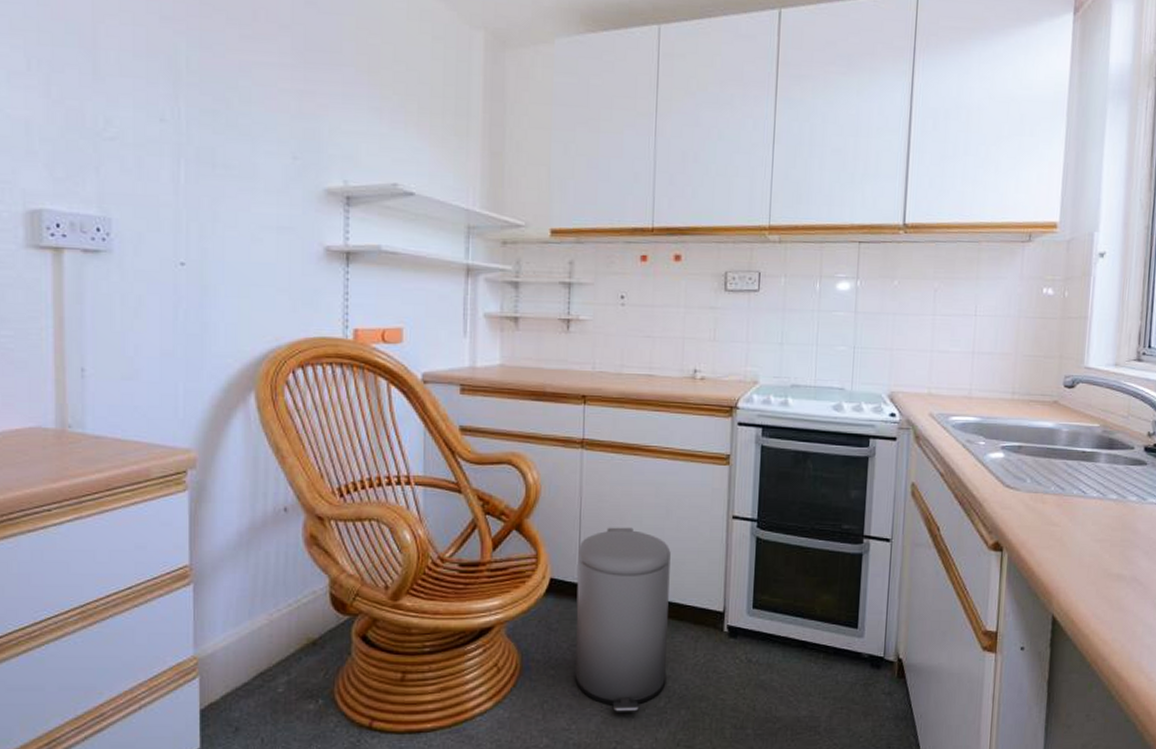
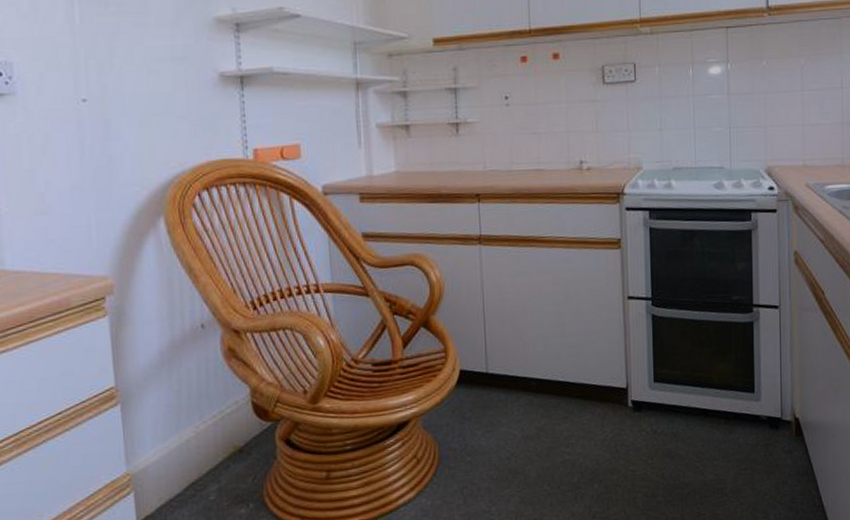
pedal bin: present [574,527,671,712] -> none [484,315,578,491]

